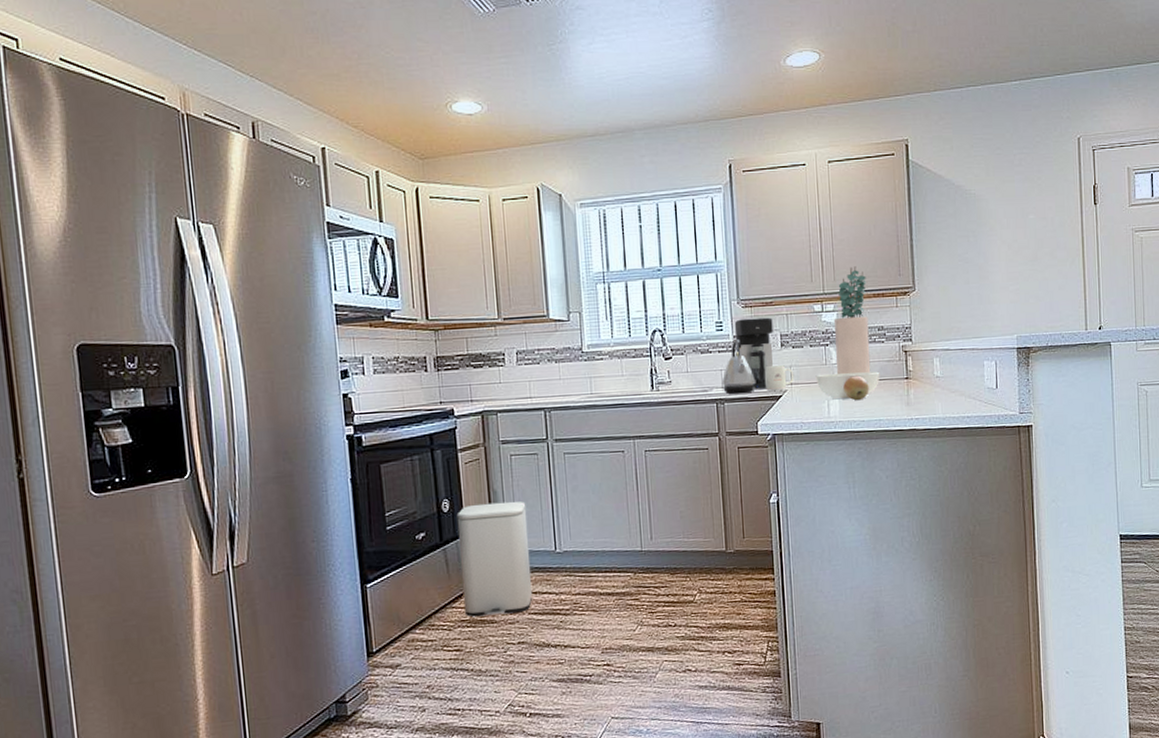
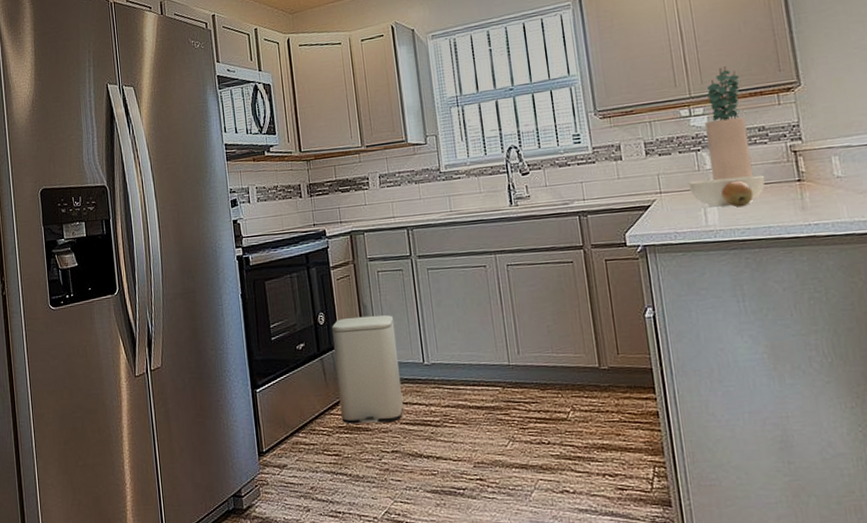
kettle: present [721,338,756,394] -> none [583,149,621,206]
coffee maker: present [734,317,773,390] -> none [593,126,638,201]
mug: present [764,365,795,391] -> none [628,174,664,201]

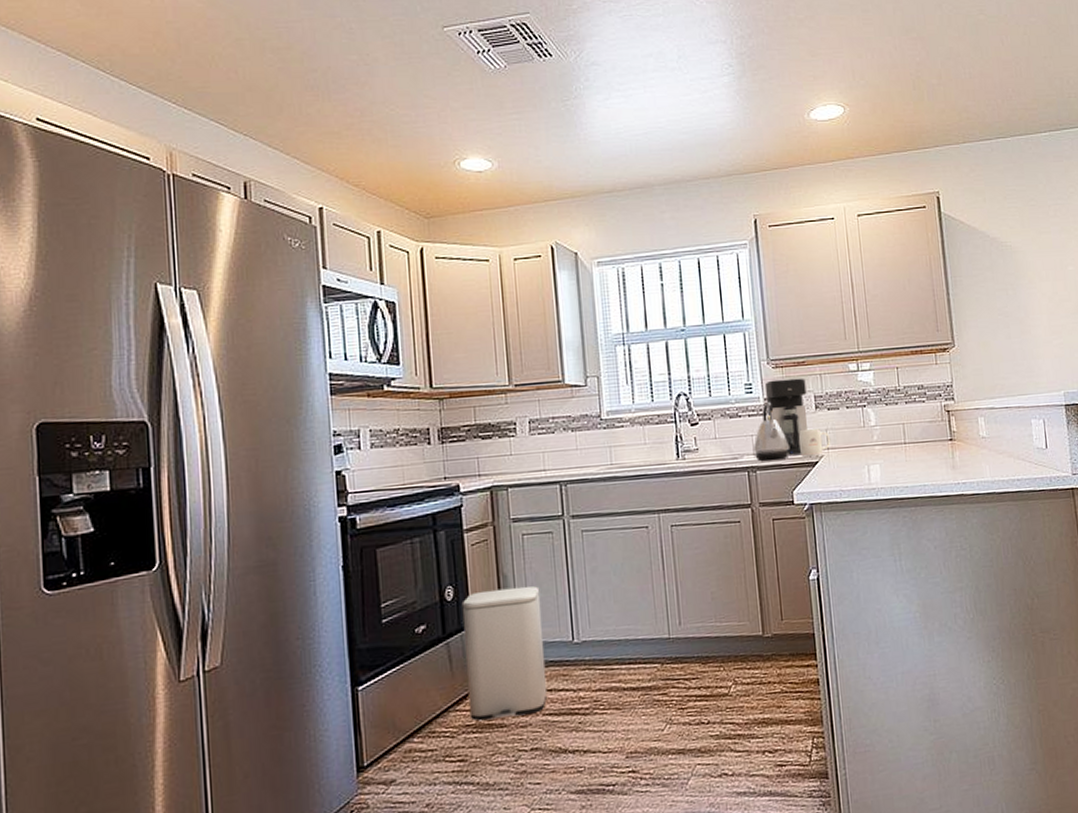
kettle: none [583,149,621,206] -> present [752,401,790,461]
coffee maker: none [593,126,638,201] -> present [764,378,807,457]
mug: none [628,174,664,201] -> present [798,429,831,457]
bowl: present [687,175,766,207] -> none [853,433,923,465]
vase: present [705,66,754,181] -> none [871,322,912,438]
fruit: present [721,180,754,207] -> none [883,438,912,465]

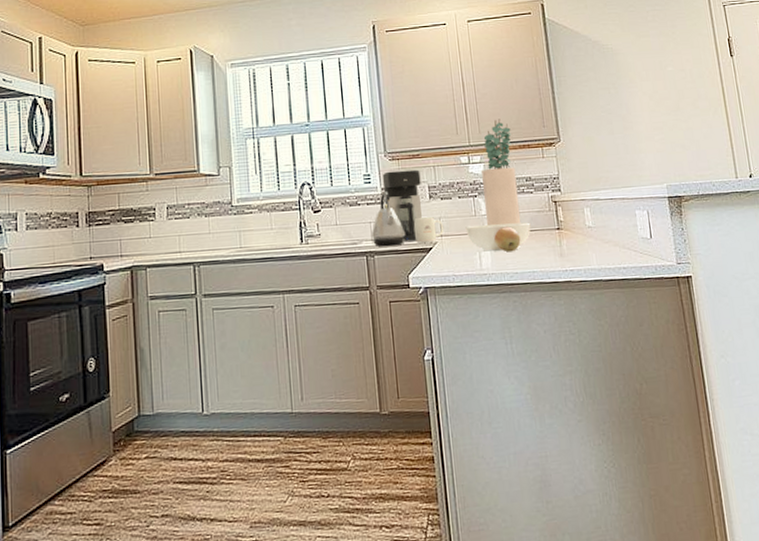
pedal bin: present [461,586,548,721] -> none [102,359,178,487]
bowl: none [853,433,923,465] -> present [465,222,531,252]
vase: none [871,322,912,438] -> present [482,119,521,227]
fruit: none [883,438,912,465] -> present [494,226,521,252]

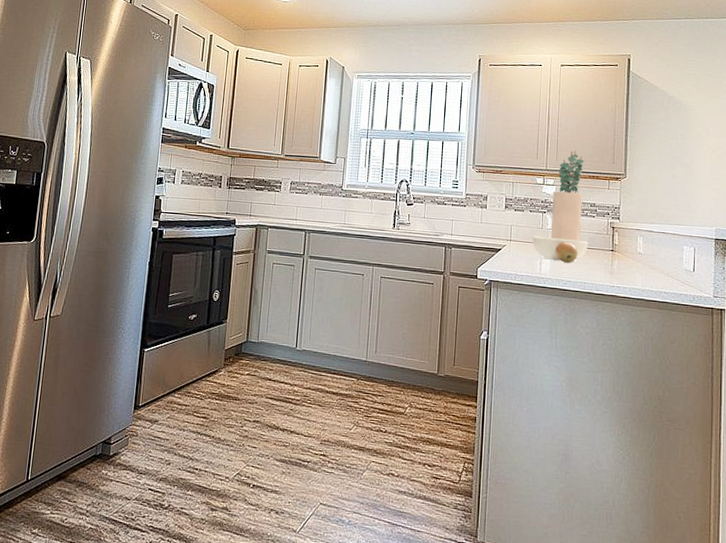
kettle: present [371,190,406,246] -> none [451,196,481,242]
coffee maker: present [382,169,422,243] -> none [466,181,501,242]
mug: present [413,217,444,243] -> none [487,223,514,244]

